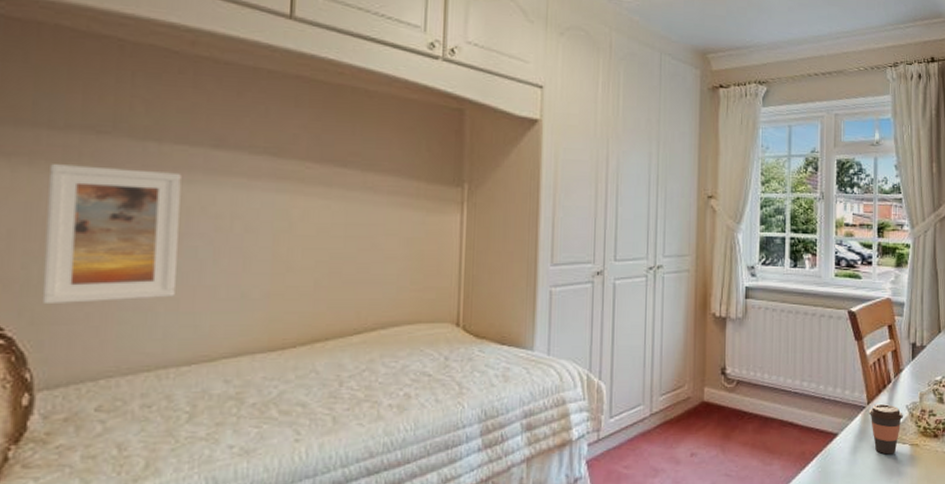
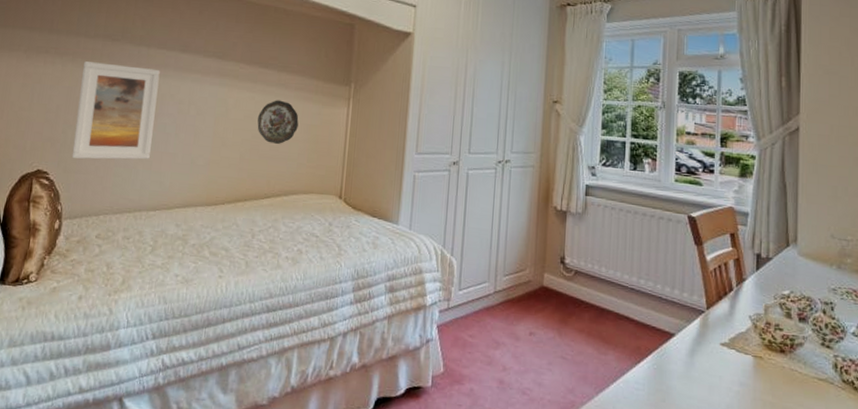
decorative plate: none [337,208,395,264] -> present [257,100,299,144]
coffee cup: present [868,404,903,455] -> none [708,310,746,363]

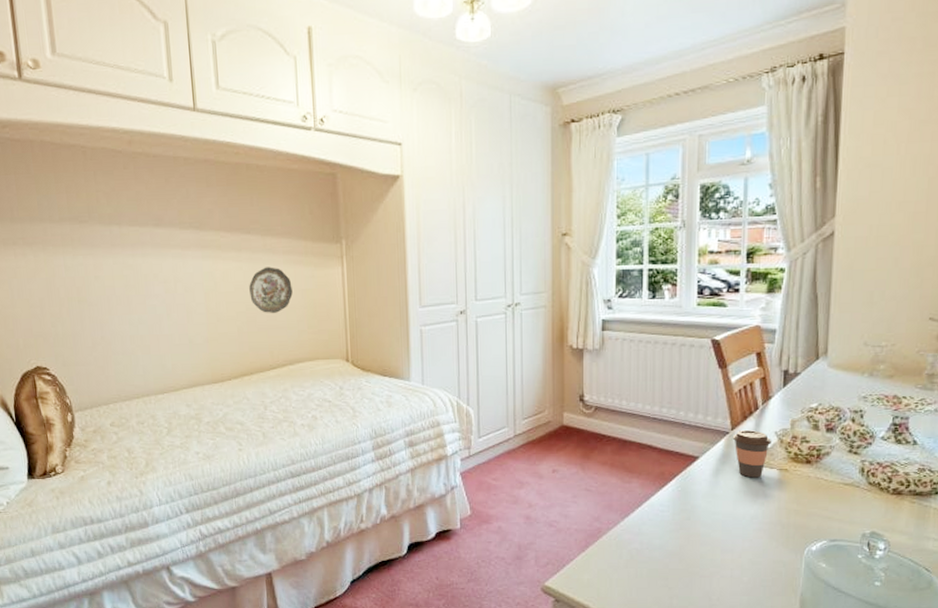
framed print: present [71,61,160,160] -> none [56,248,146,352]
coffee cup: none [708,310,746,363] -> present [732,430,771,478]

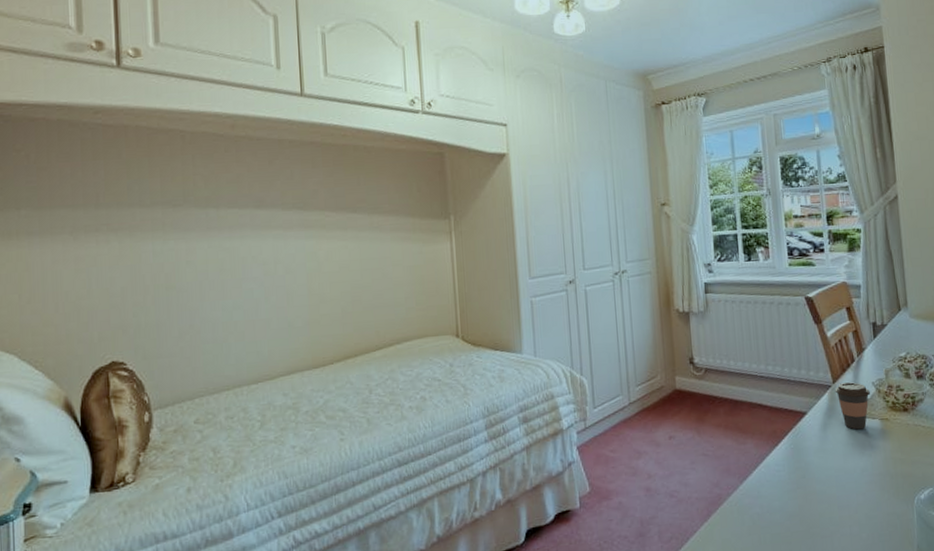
decorative plate: present [249,267,293,313] -> none [355,244,400,292]

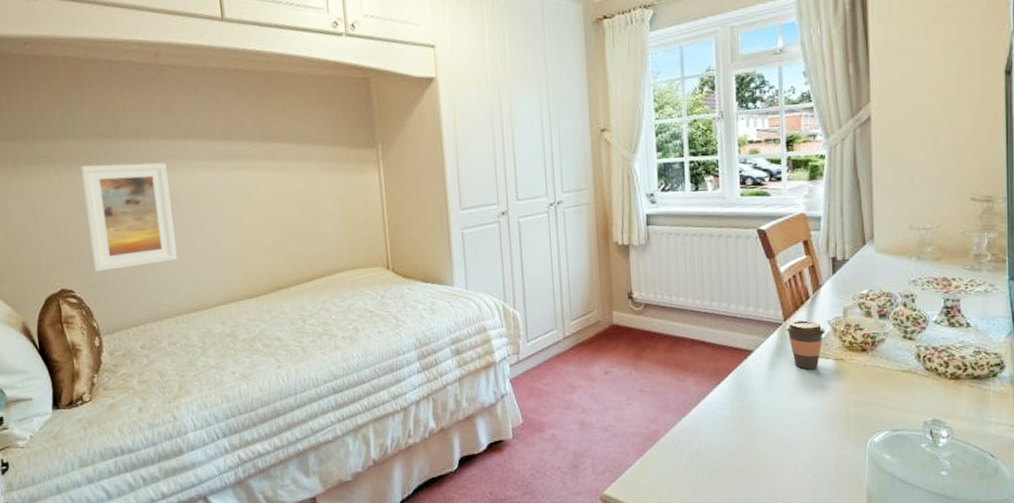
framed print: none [144,231,240,343] -> present [81,162,177,272]

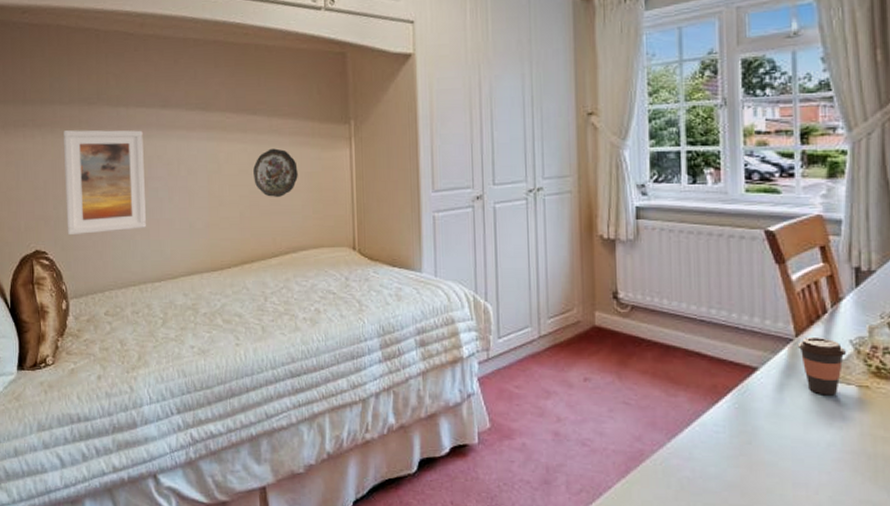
decorative plate: none [283,175,329,223] -> present [253,148,298,197]

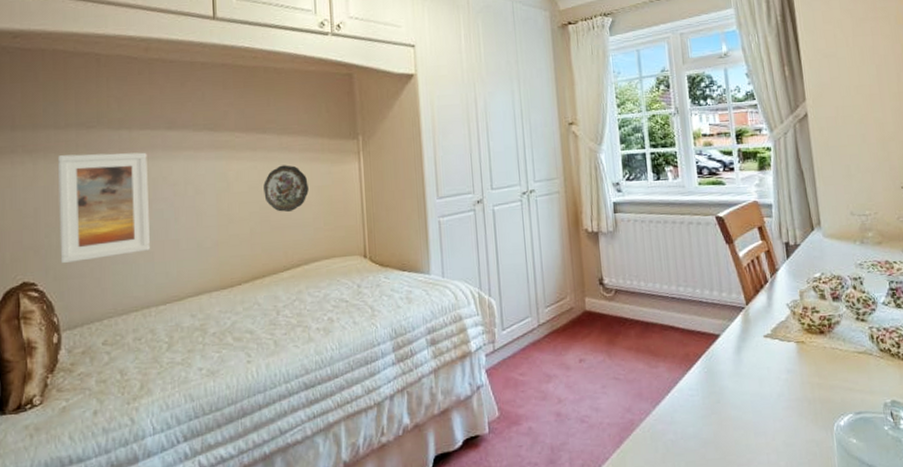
coffee cup: present [797,338,846,396] -> none [748,303,785,353]

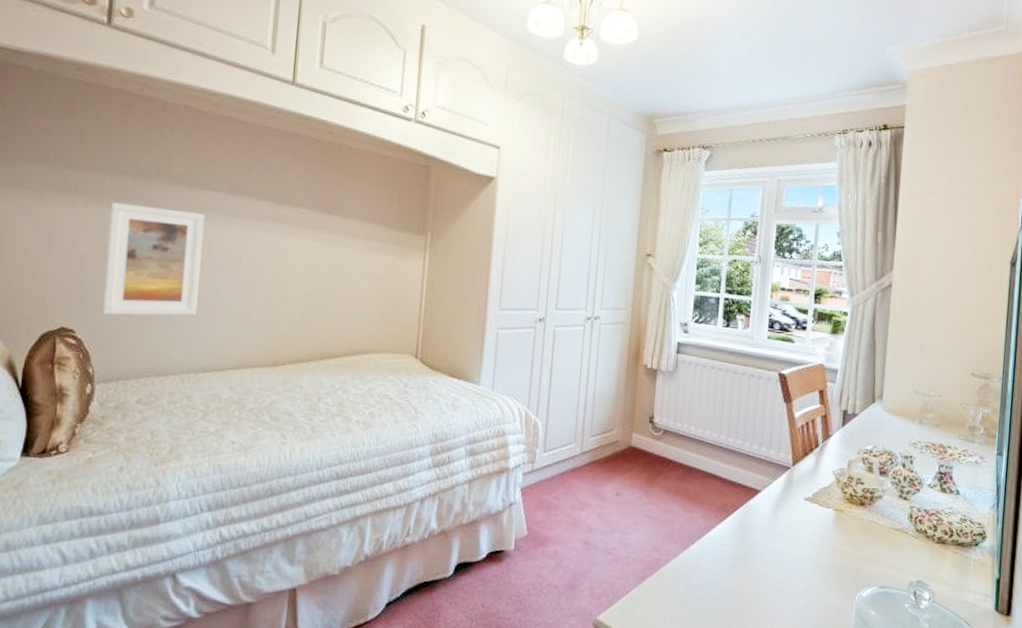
decorative plate: present [264,165,309,212] -> none [321,250,369,299]

